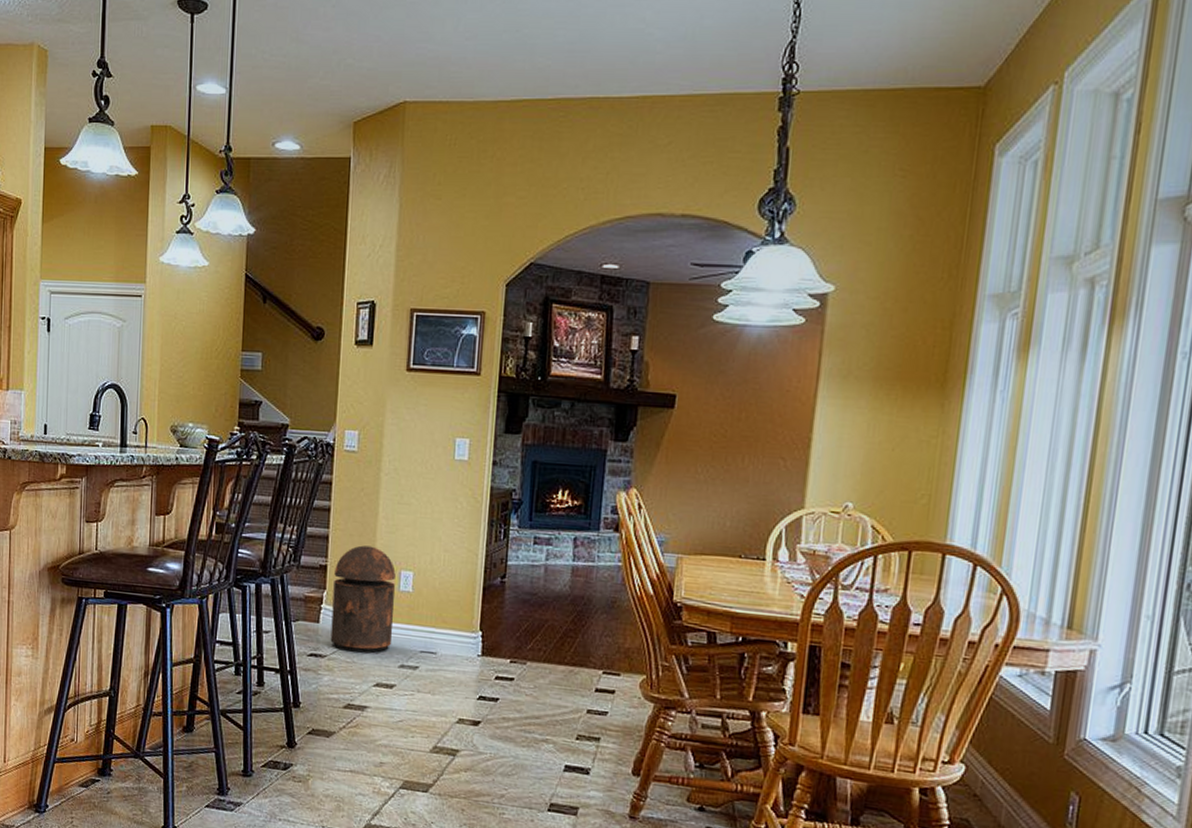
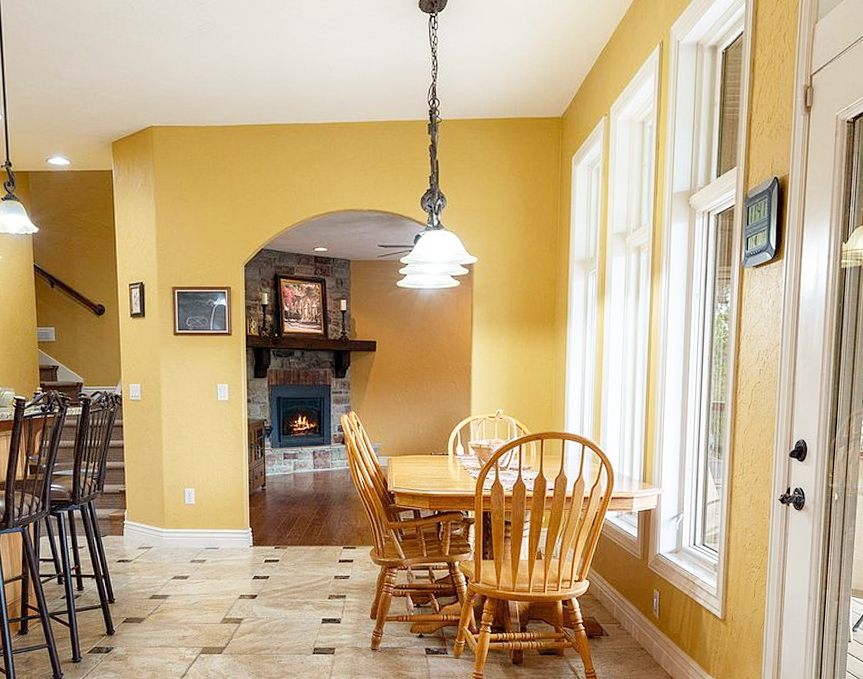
trash can: present [330,545,396,654] -> none [132,472,183,555]

